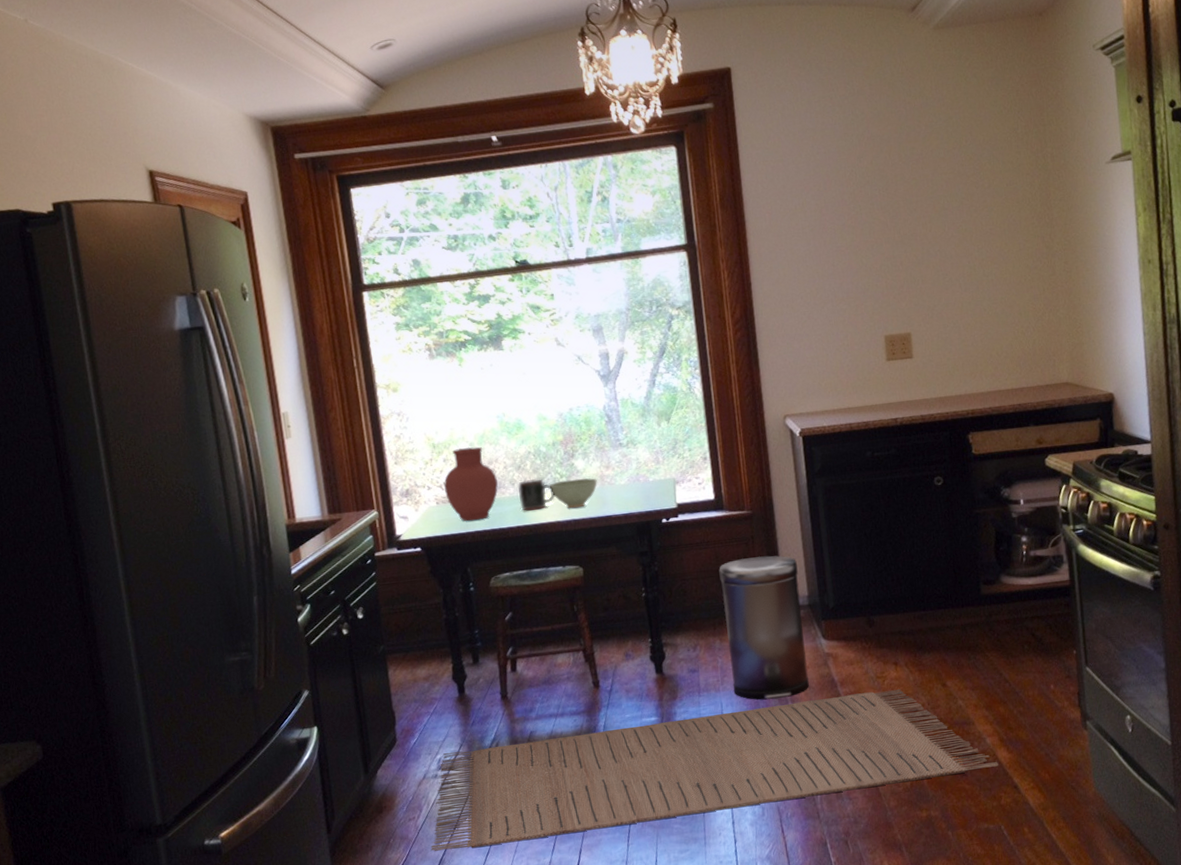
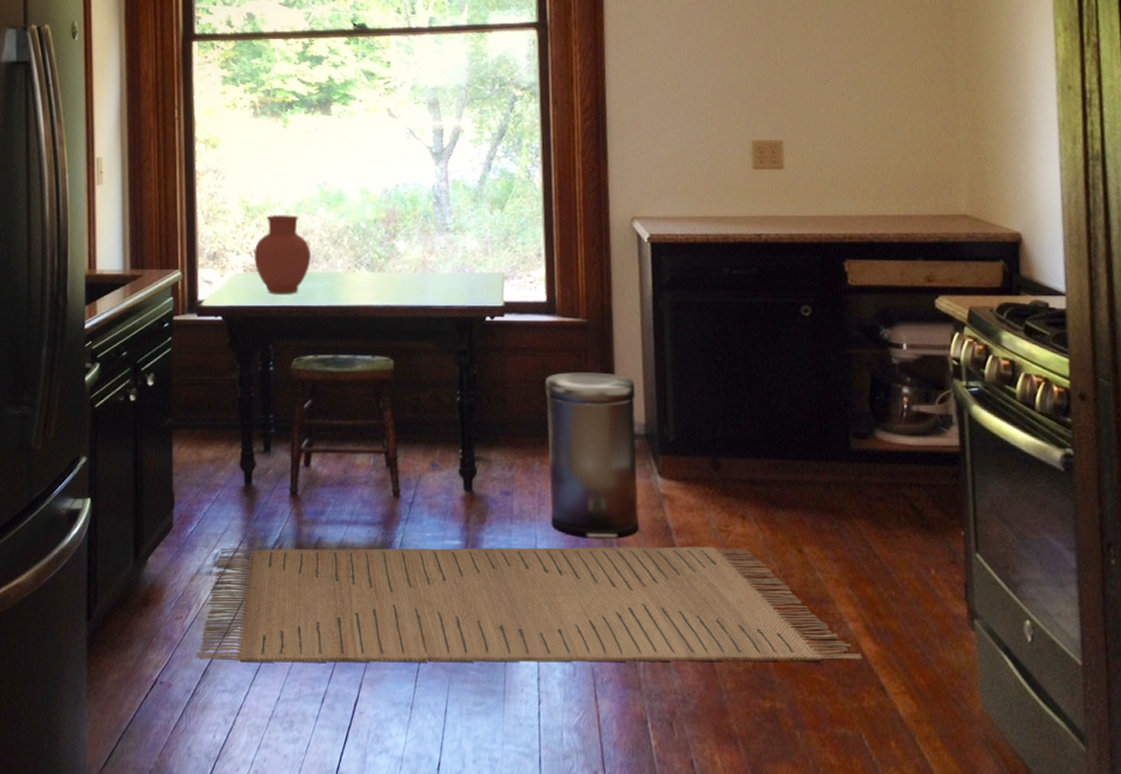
mug: present [517,478,555,511] -> none [331,257,371,290]
bowl: present [549,478,597,509] -> none [365,261,418,294]

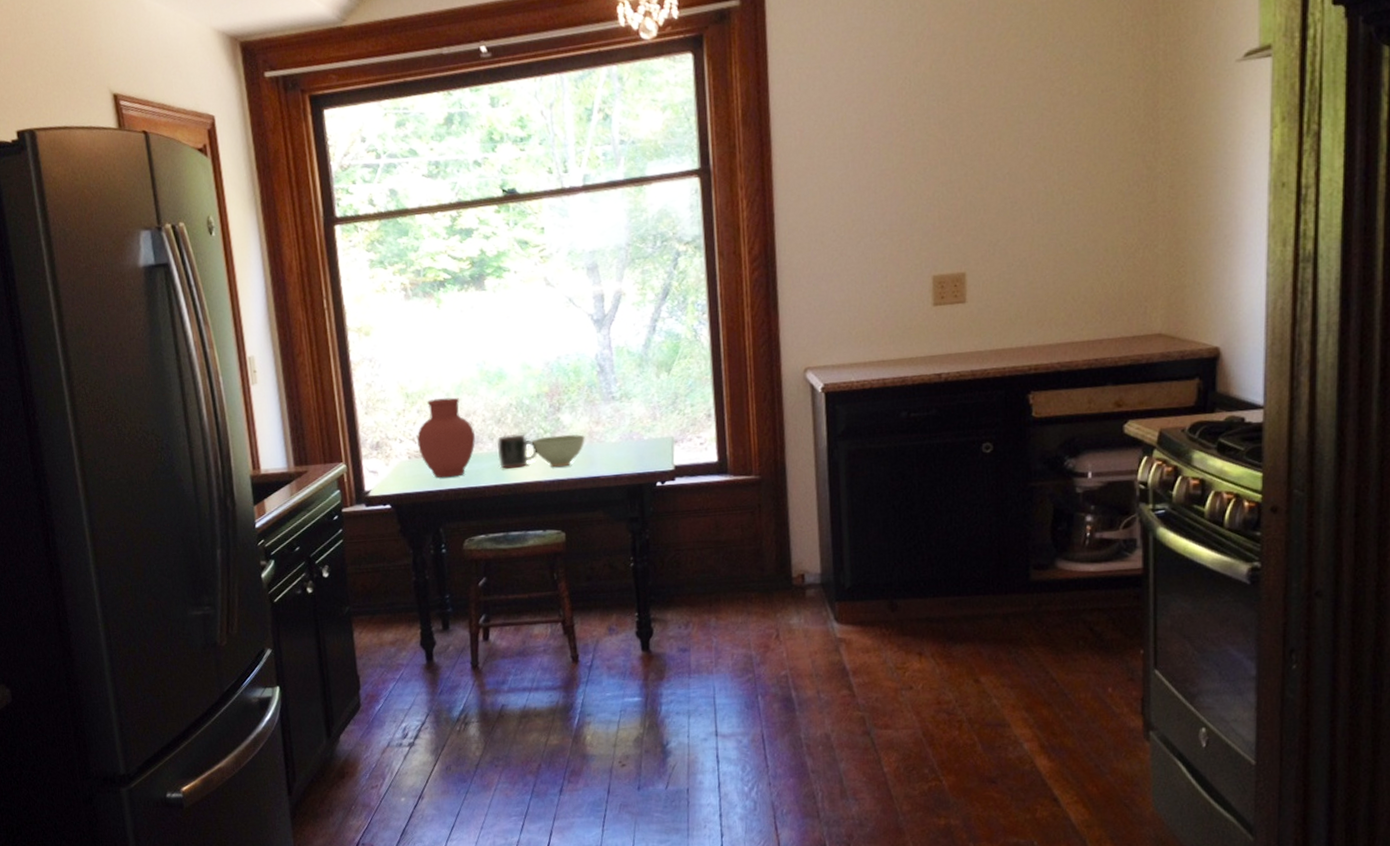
rug: present [195,546,862,663] -> none [393,683,1036,822]
mug: none [331,257,371,290] -> present [496,434,537,469]
bowl: none [365,261,418,294] -> present [531,434,585,468]
pedal bin: present [545,372,639,539] -> none [719,527,816,686]

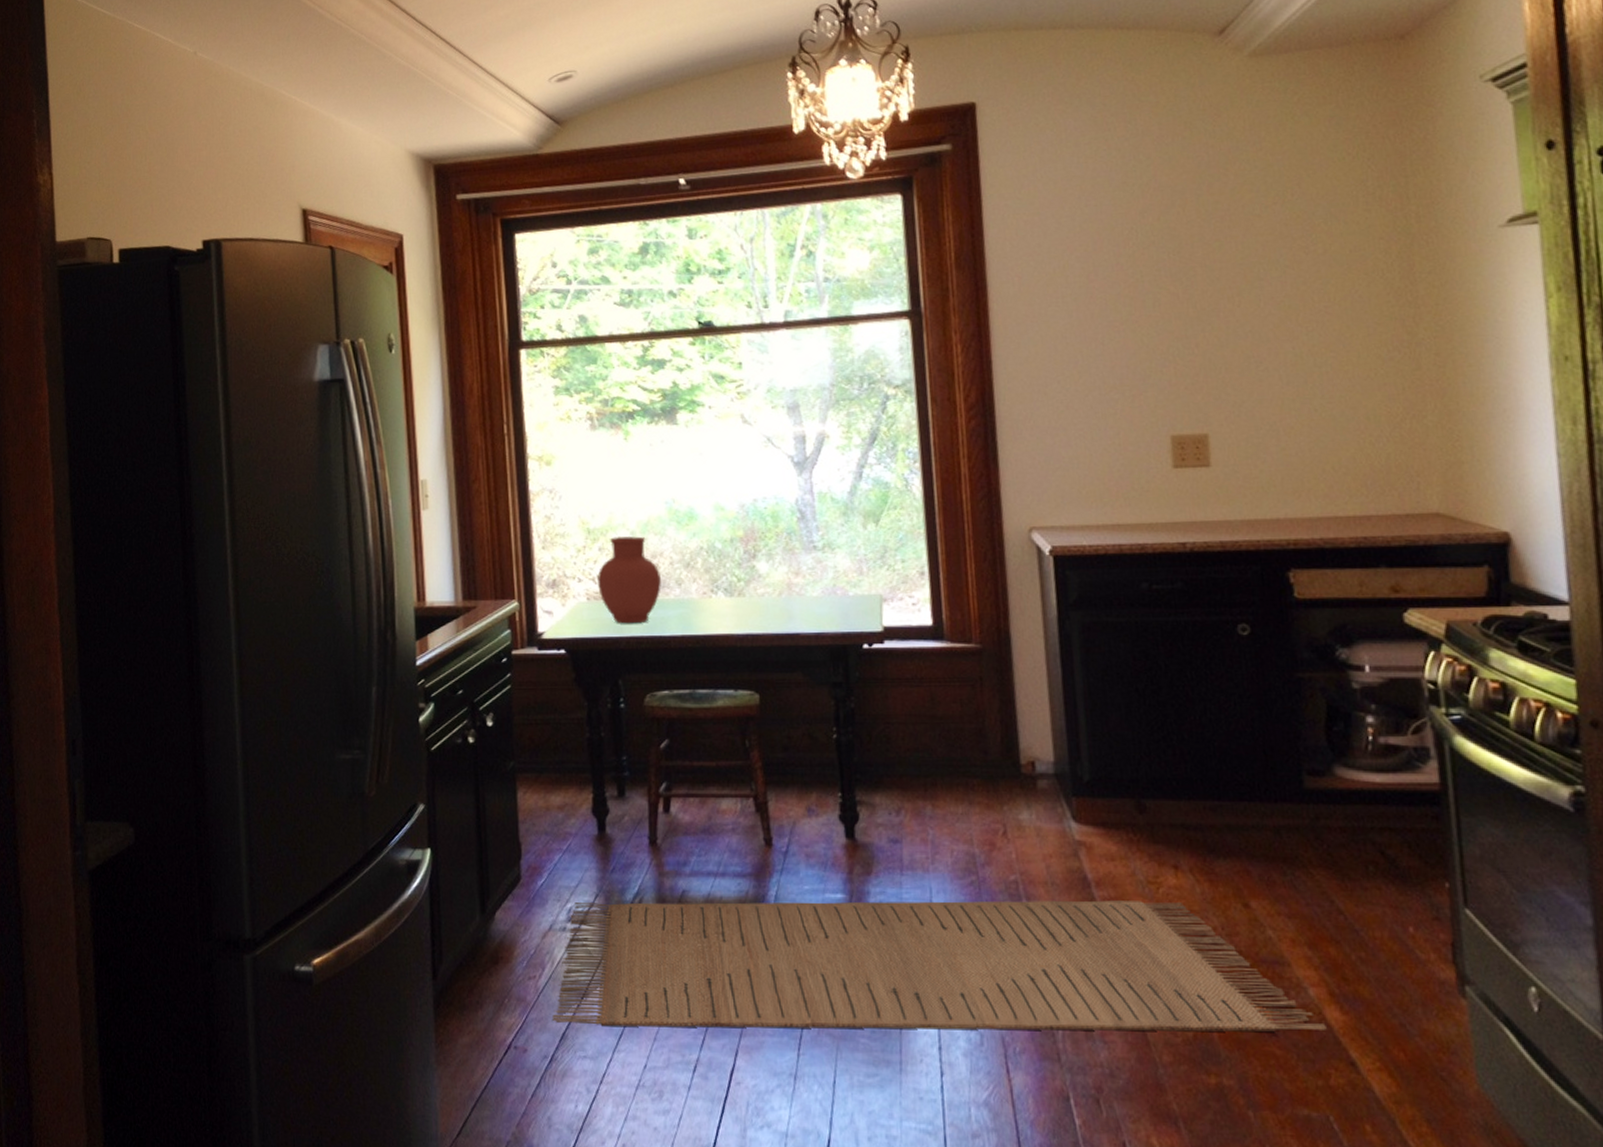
rug: none [393,683,1036,822] -> present [551,900,1327,1033]
mug: present [496,434,537,469] -> none [684,580,730,618]
bowl: present [531,434,585,468] -> none [723,584,783,621]

